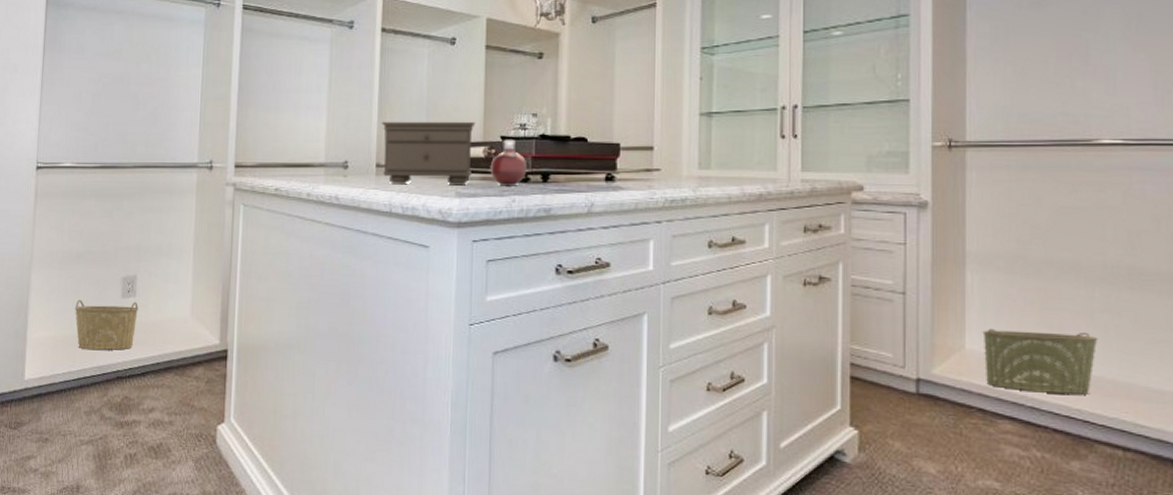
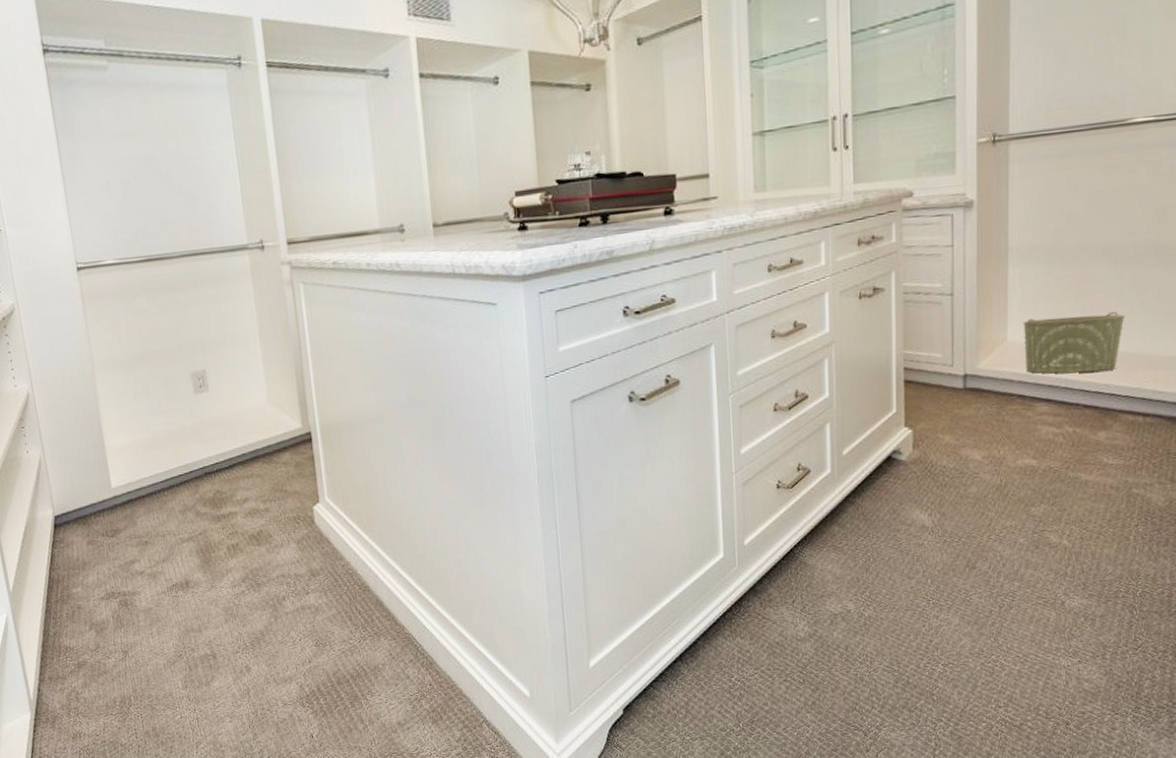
basket: present [74,299,138,351] -> none [148,396,216,450]
jewelry box: present [381,121,476,184] -> none [432,167,531,243]
potion bottle: present [491,139,527,186] -> none [549,181,586,232]

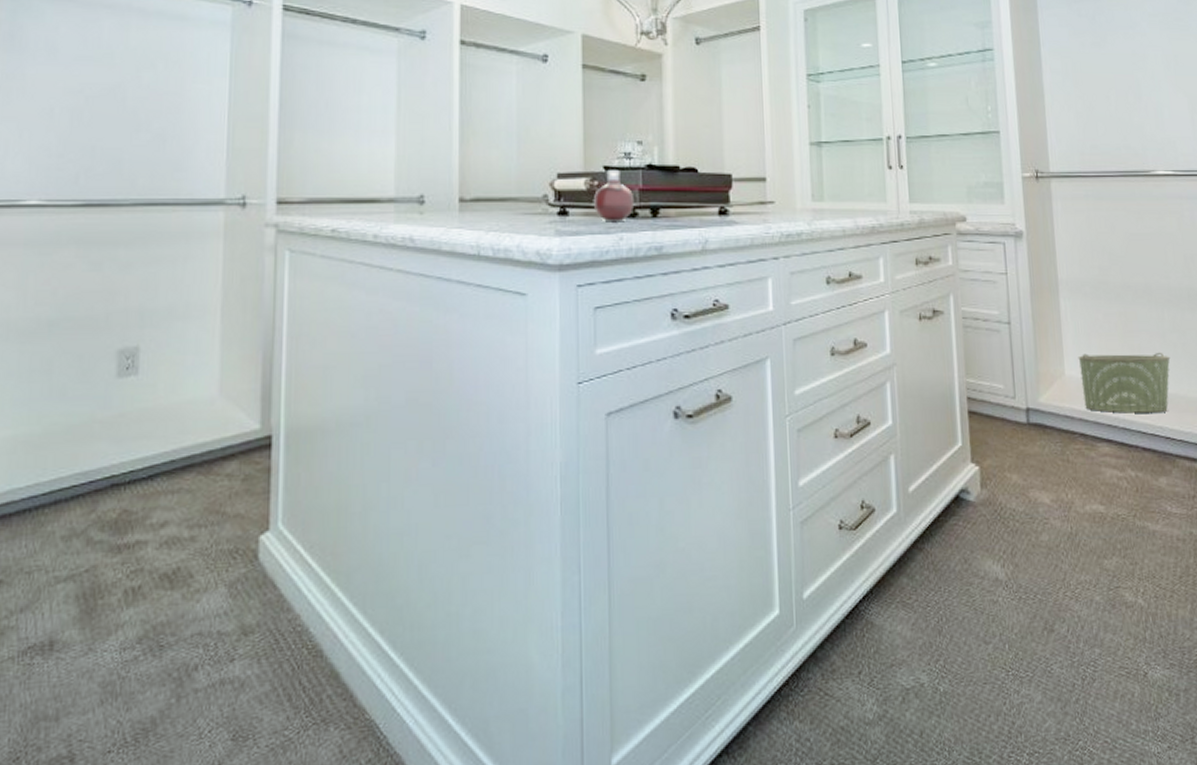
potion bottle: none [549,181,586,232] -> present [594,169,635,222]

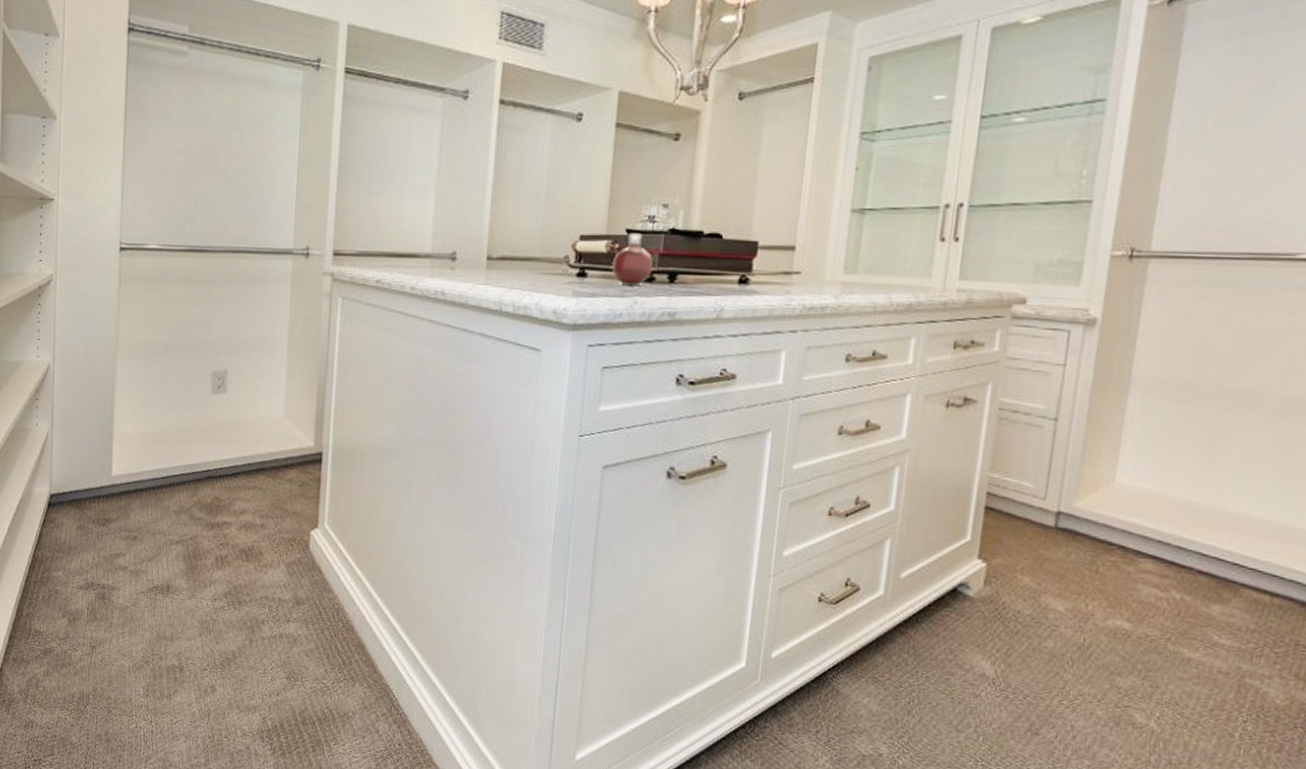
basket: present [1078,352,1171,413] -> none [1132,461,1264,536]

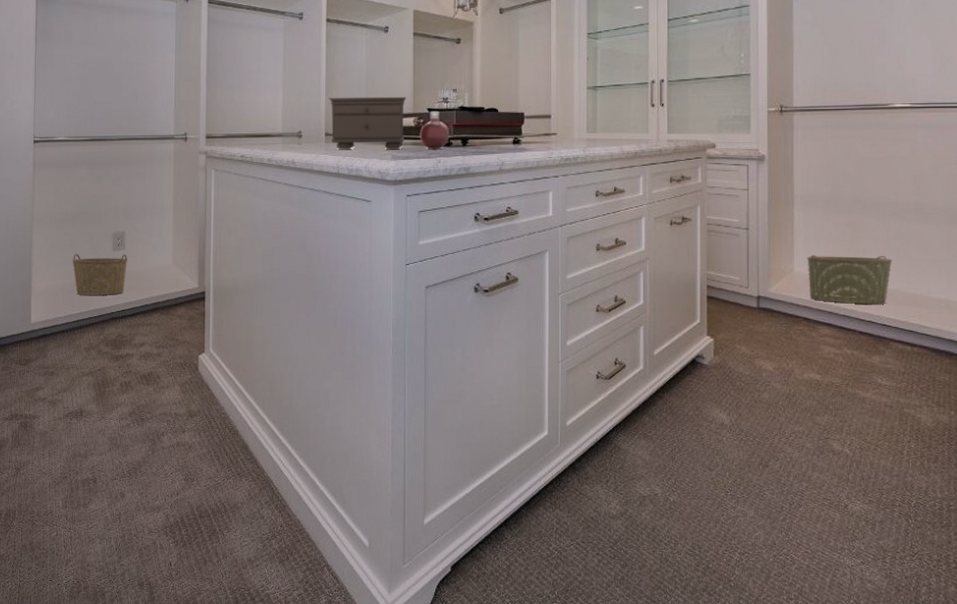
basket: none [162,393,229,449] -> present [72,253,127,296]
jewelry box: none [494,208,599,282] -> present [328,96,407,149]
basket: none [1132,461,1264,536] -> present [807,255,893,304]

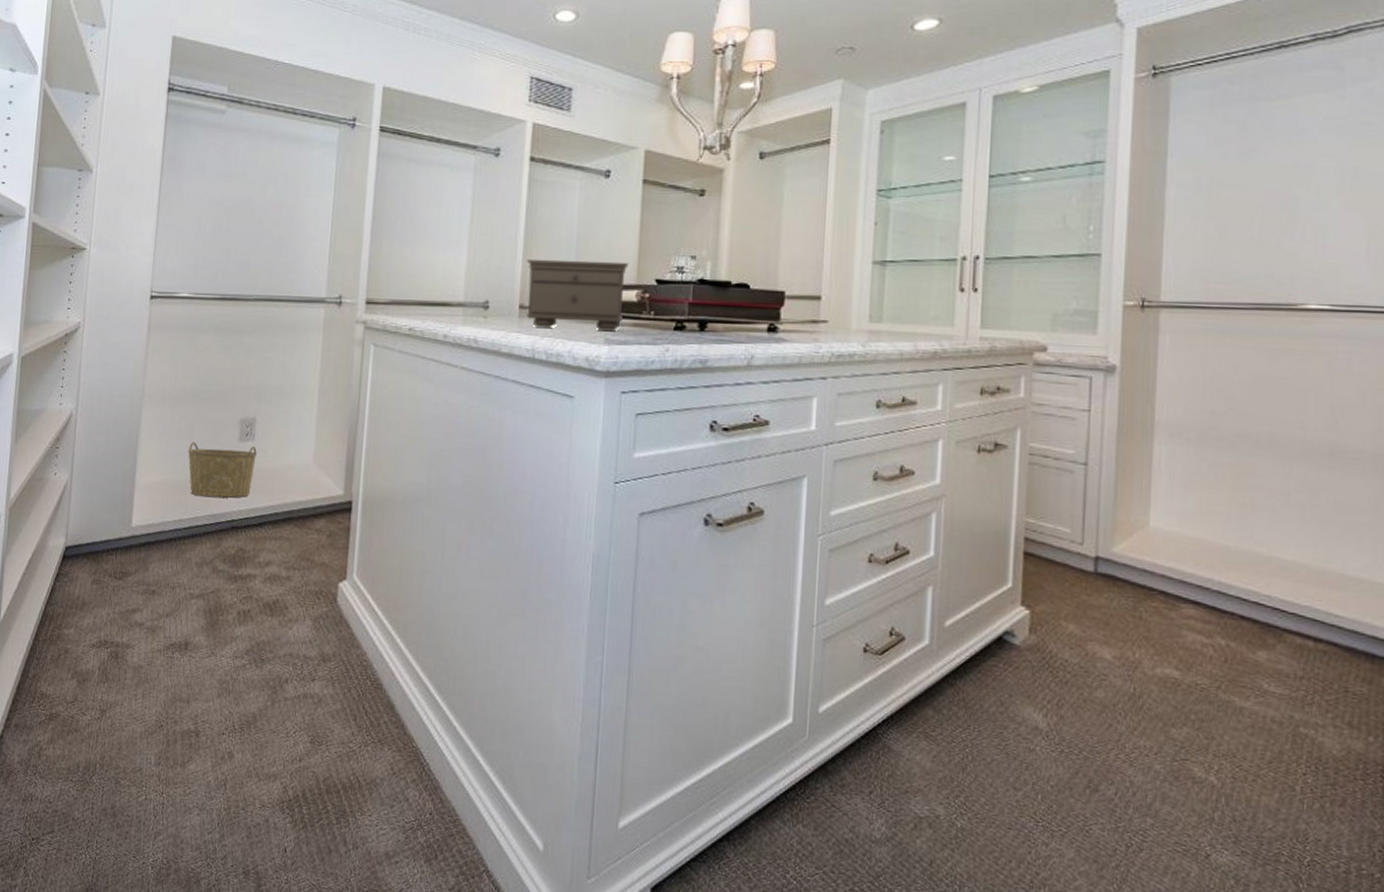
potion bottle: present [420,110,450,150] -> none [643,282,683,334]
basket: present [807,255,893,304] -> none [1168,505,1293,580]

